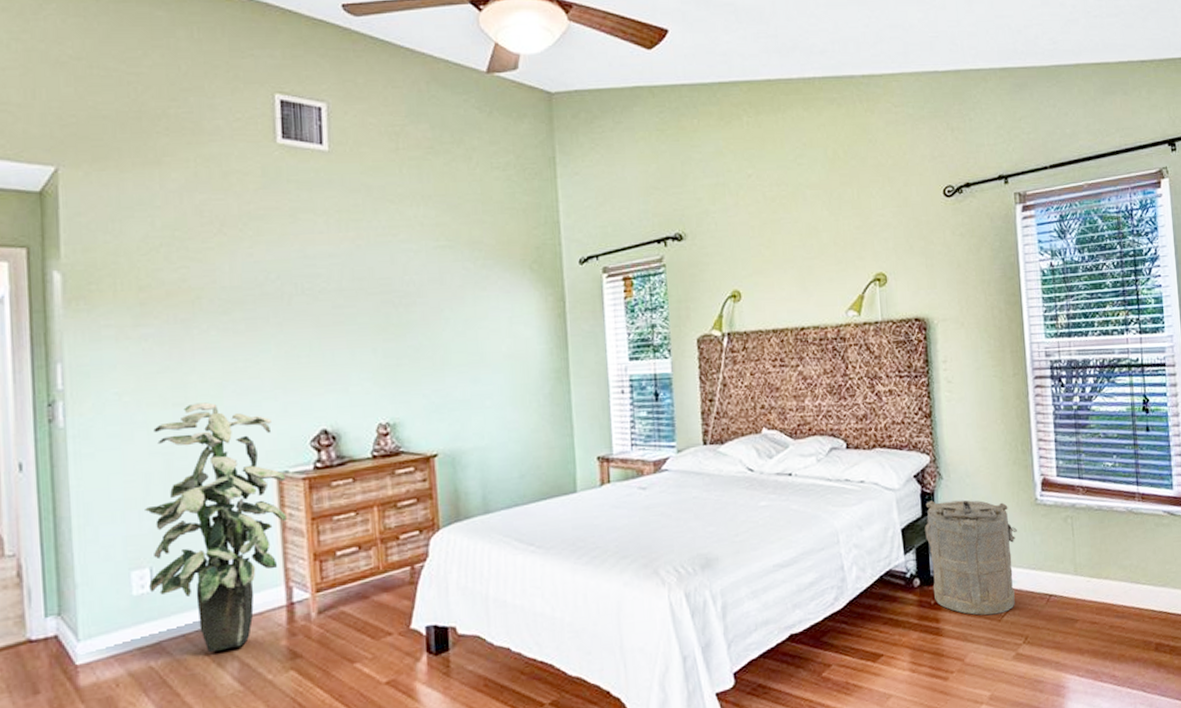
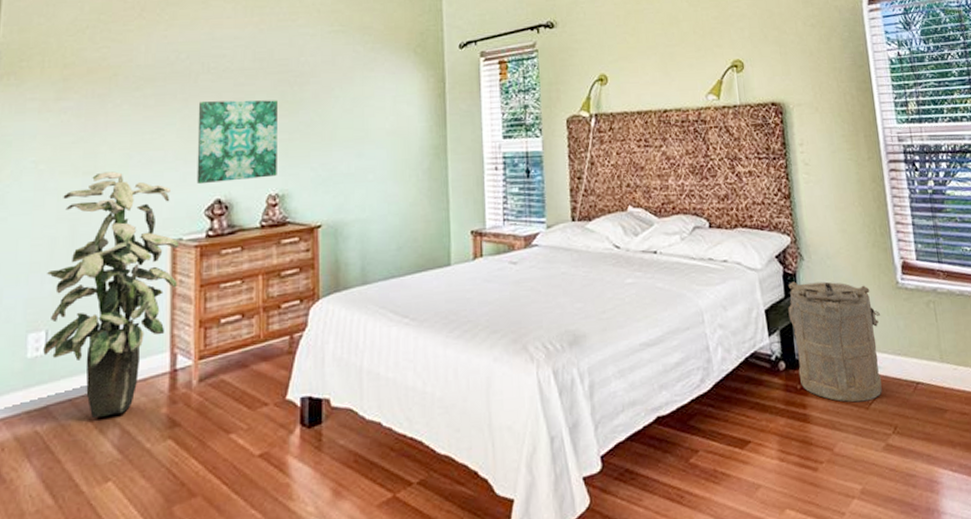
wall art: none [294,323,387,414] -> present [197,100,277,185]

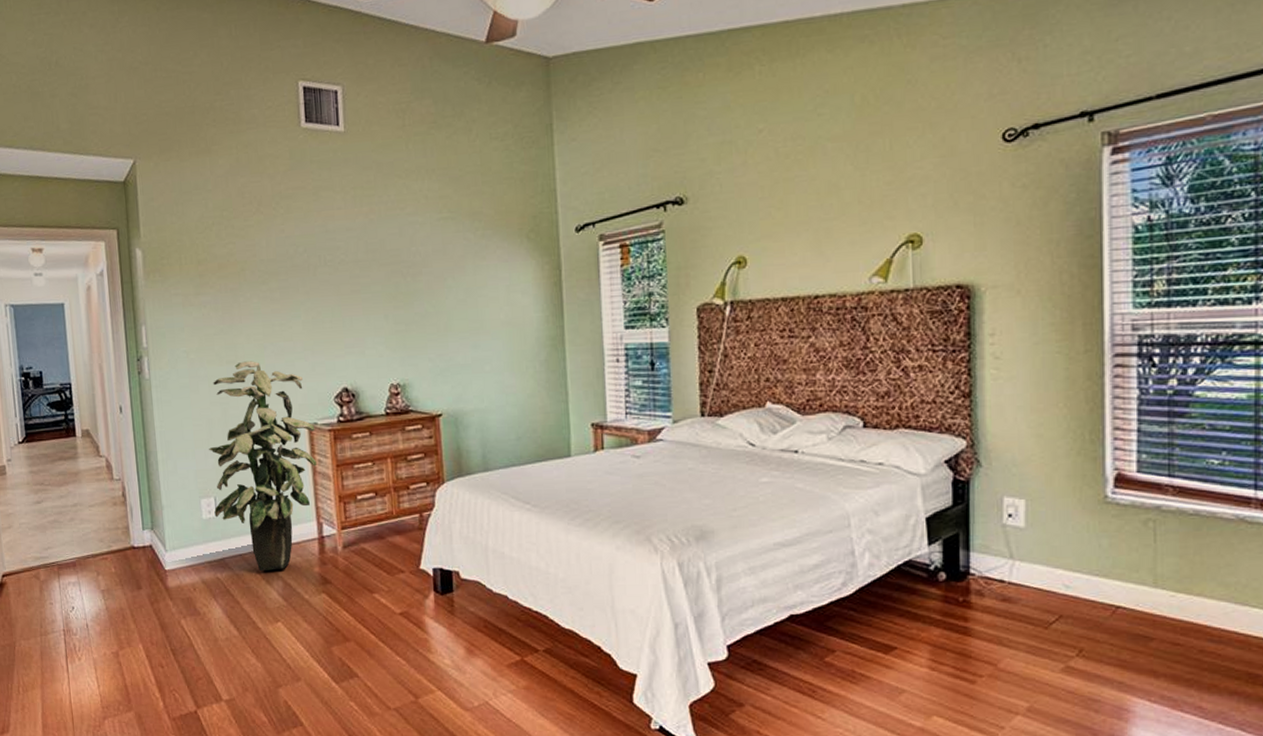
wall art: present [197,100,277,185] -> none [319,291,397,374]
laundry hamper: present [788,281,882,403] -> none [955,489,1077,621]

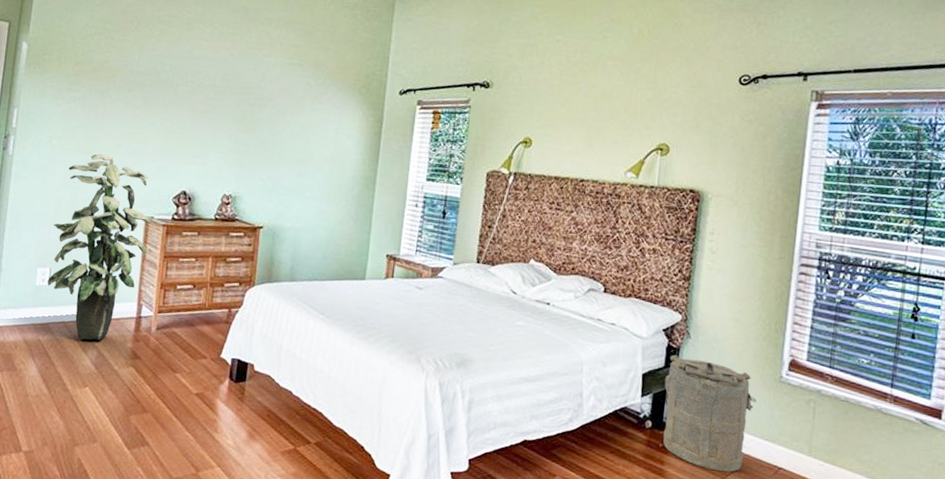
laundry hamper: none [955,489,1077,621] -> present [663,355,756,473]

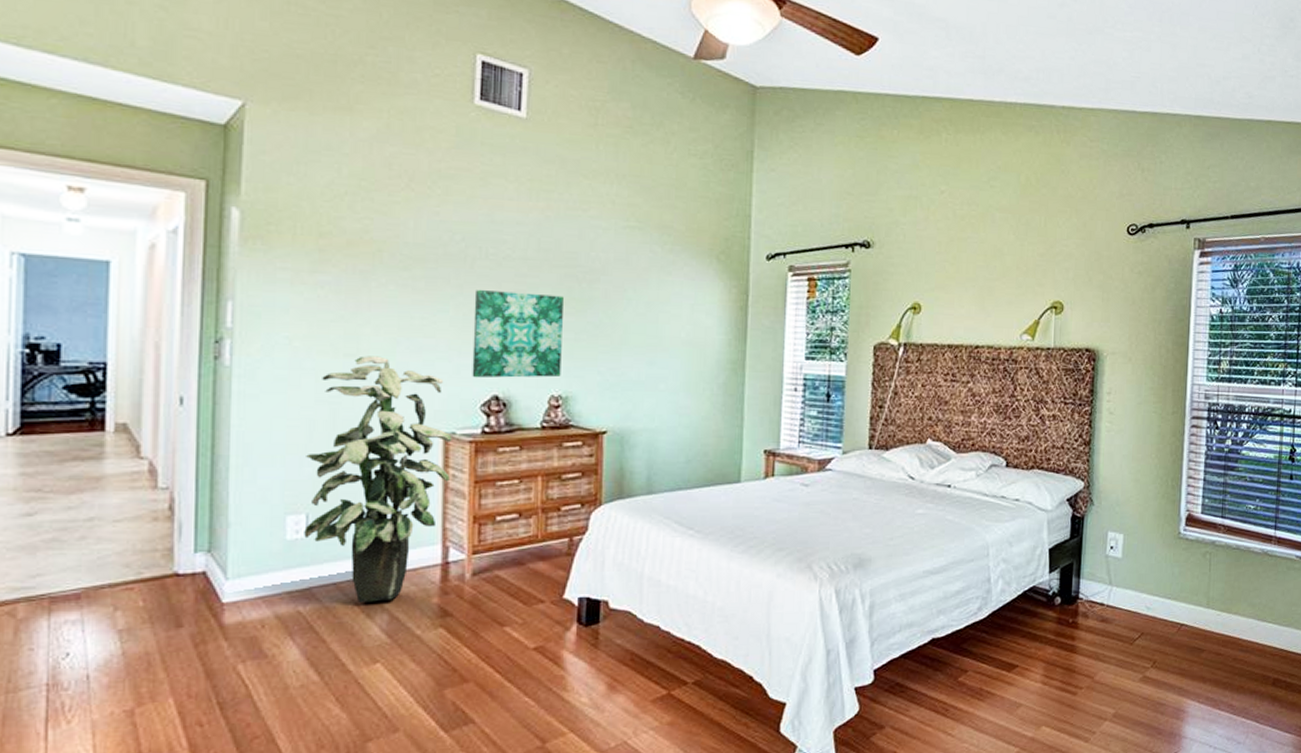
wall art: none [168,108,239,180] -> present [472,289,563,378]
laundry hamper: present [663,355,756,473] -> none [1071,524,1158,638]

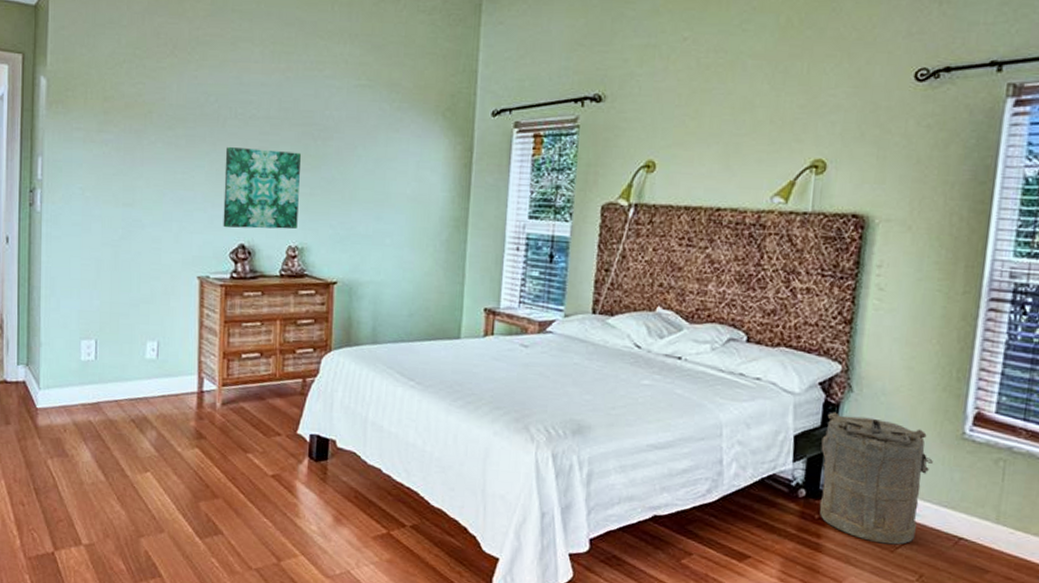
indoor plant: present [304,356,452,602] -> none [94,205,207,420]
laundry hamper: none [1071,524,1158,638] -> present [819,412,933,545]

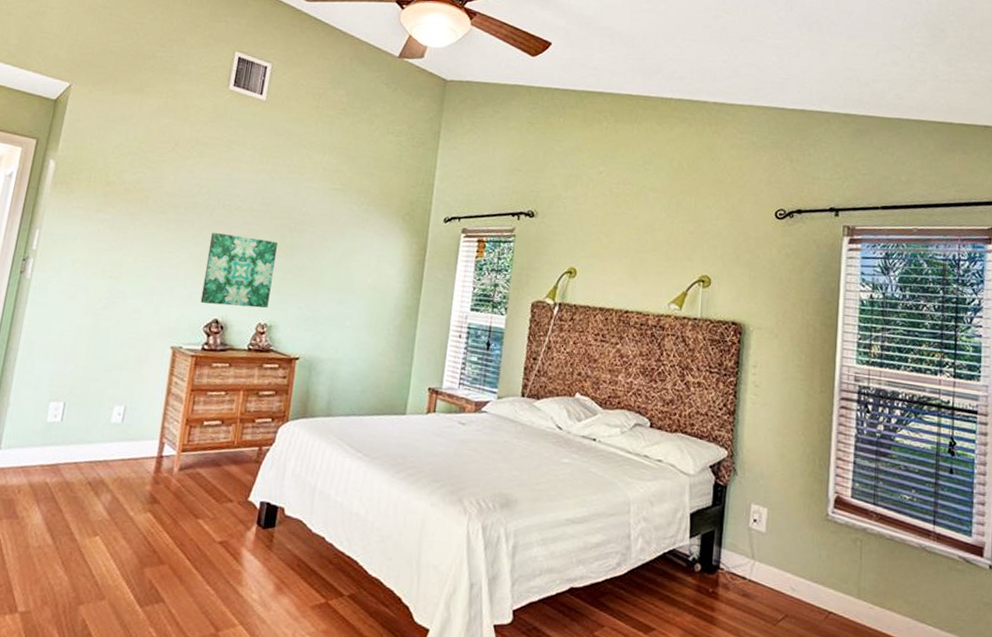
laundry hamper: present [819,412,933,545] -> none [712,492,804,618]

